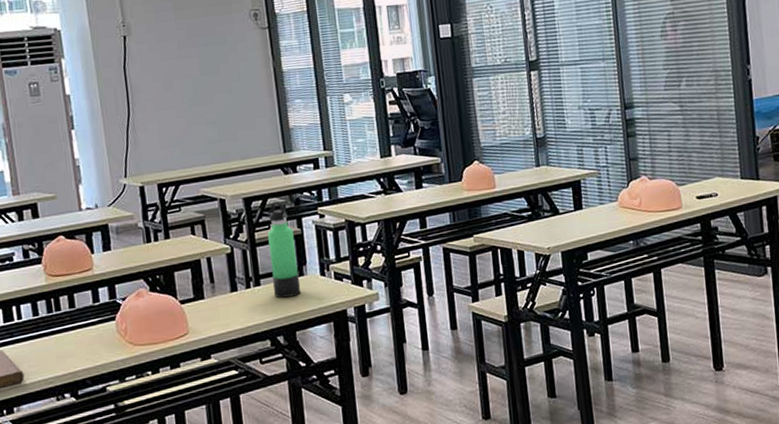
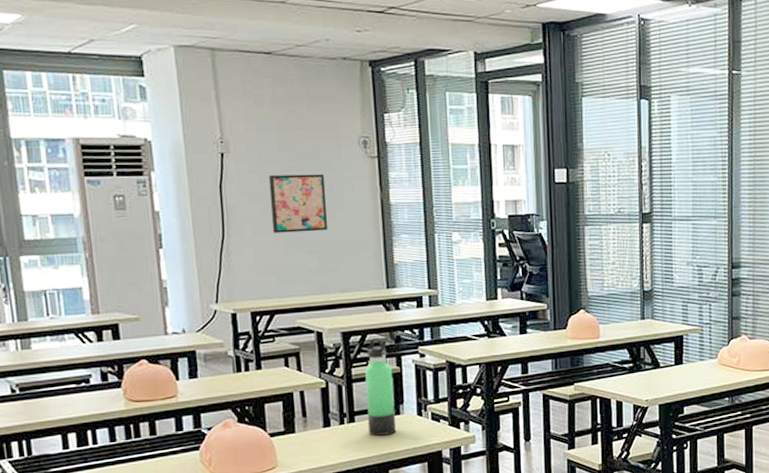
wall art: none [167,47,226,108] -> present [268,174,328,233]

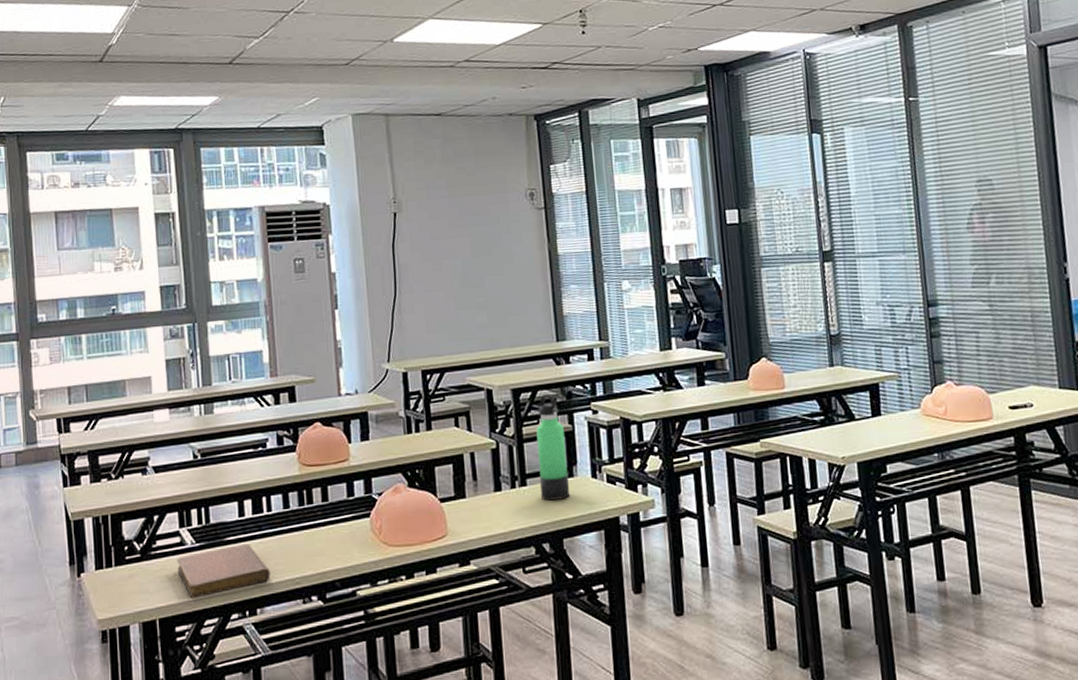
wall art: present [268,174,328,233] -> none [438,227,497,289]

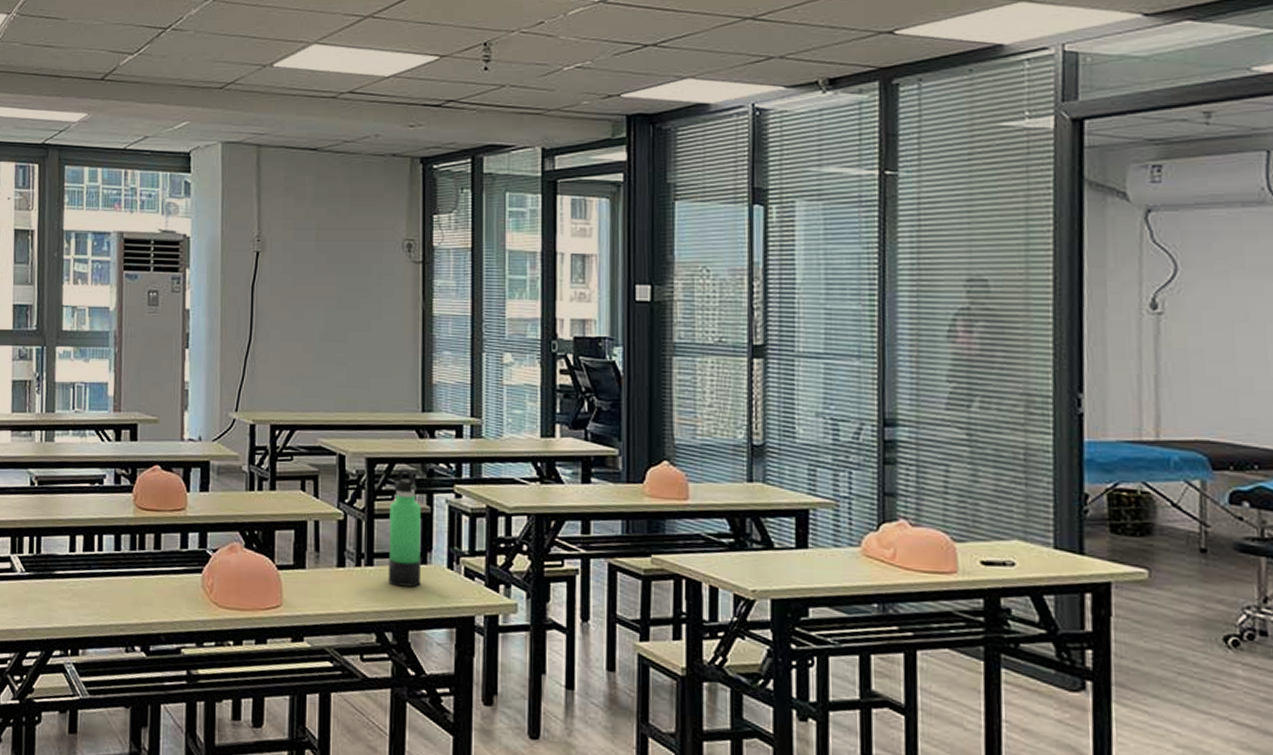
notebook: present [177,543,271,599] -> none [5,580,96,628]

